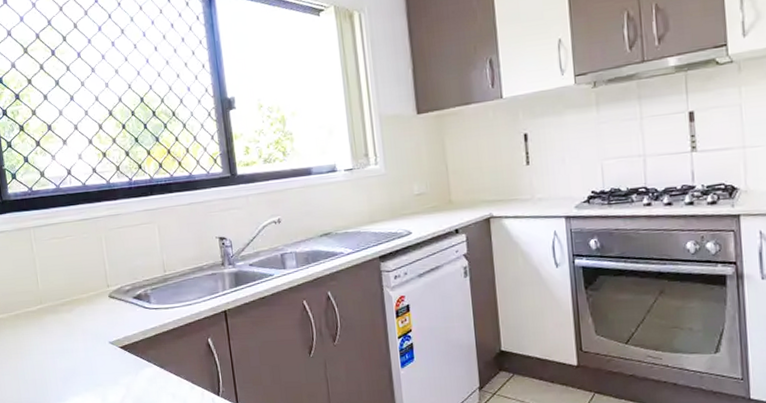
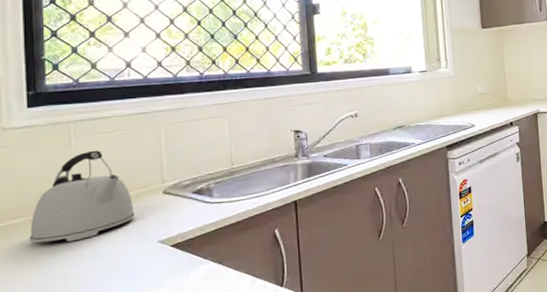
kettle: none [12,254,89,338] -> present [29,150,135,243]

